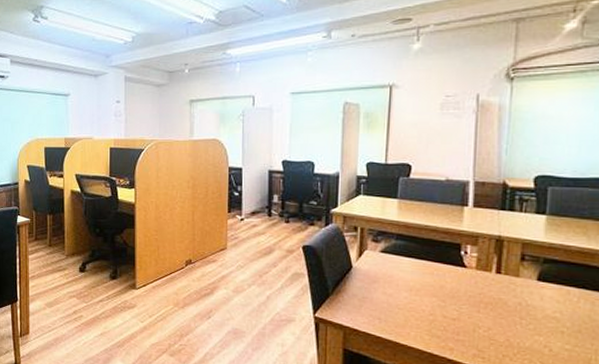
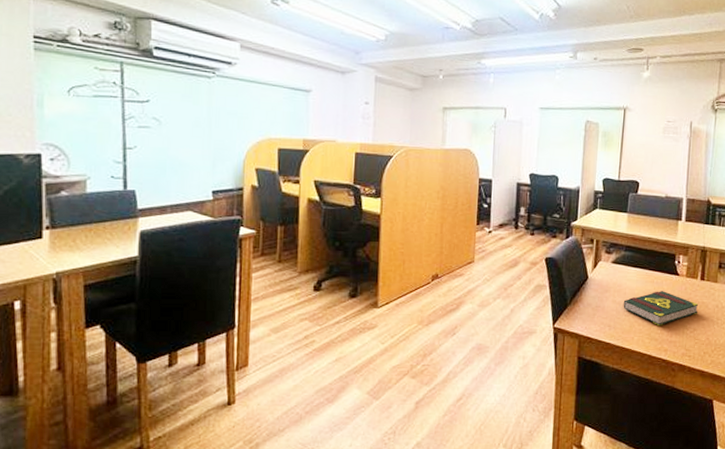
book: none [395,283,494,322] -> present [623,291,698,325]

